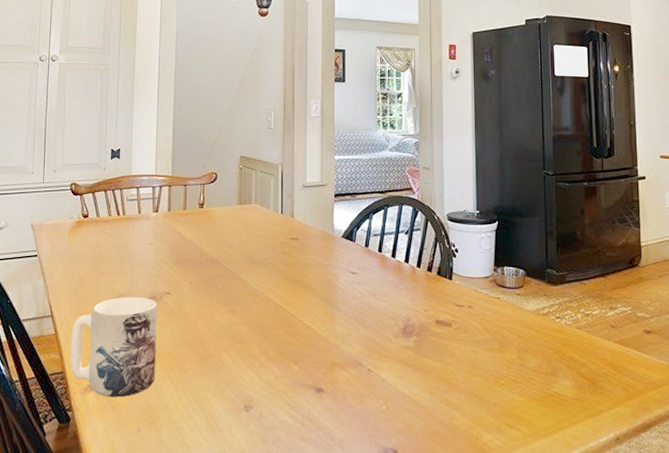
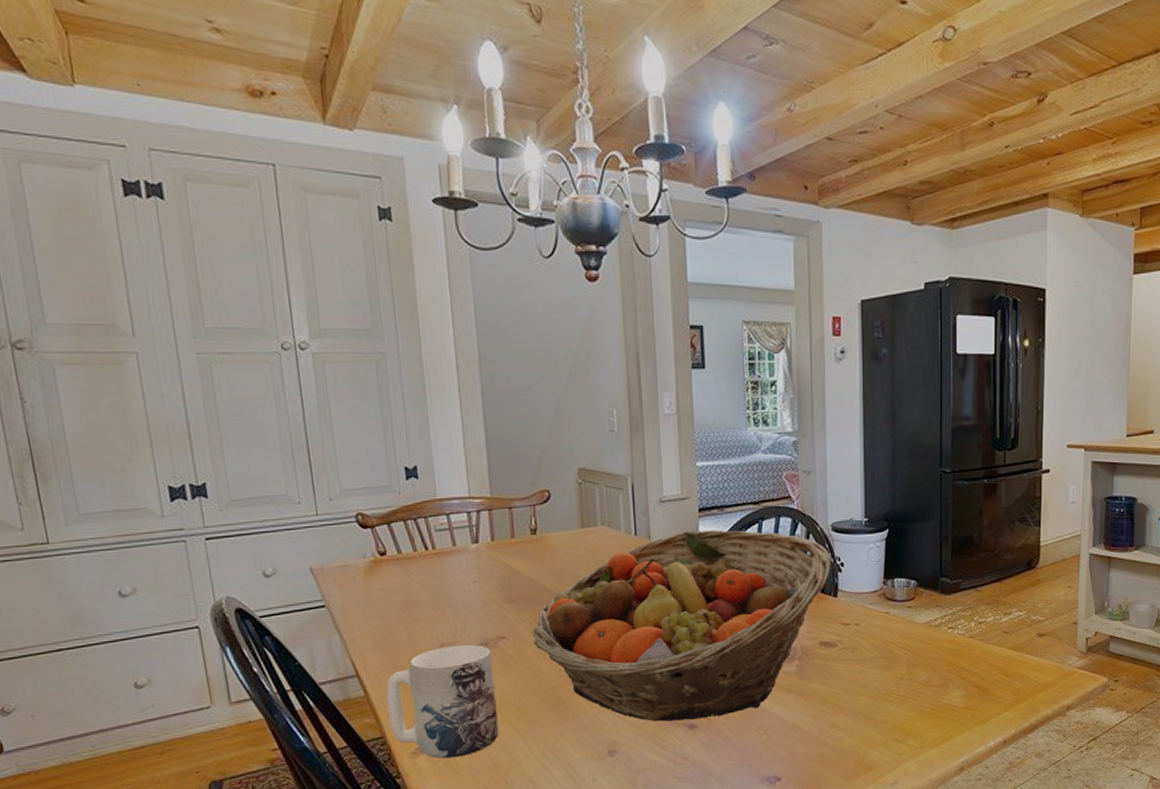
fruit basket: none [191,213,446,384] -> present [532,530,831,722]

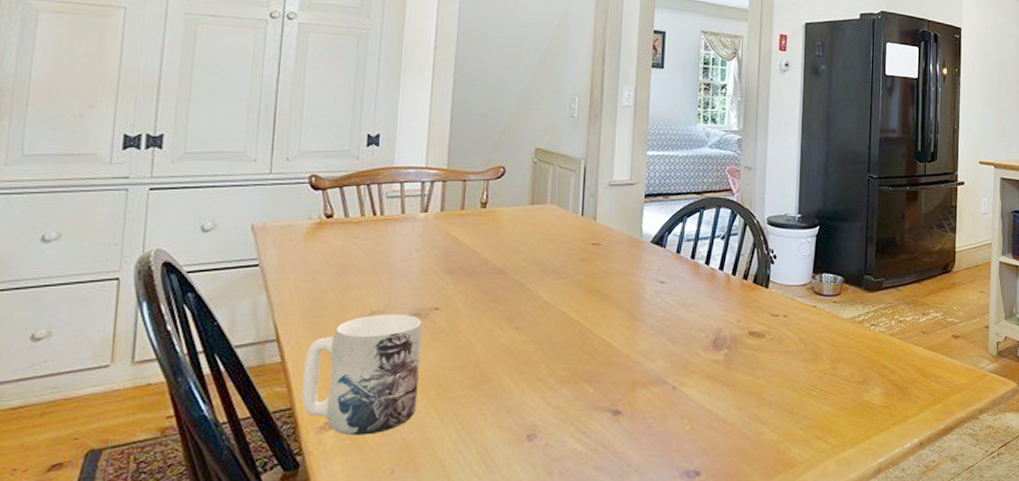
fruit basket: present [532,530,831,722] -> none [467,215,765,406]

